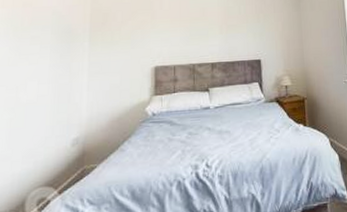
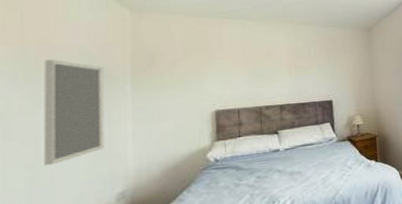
home mirror: none [21,19,69,110] -> present [44,59,104,166]

